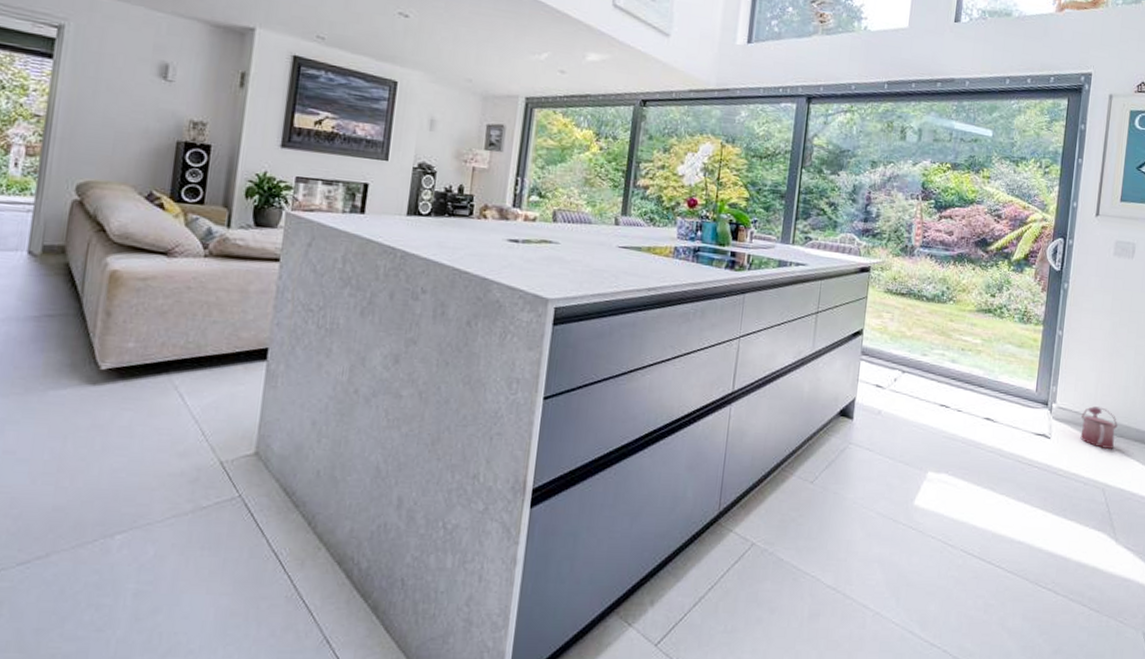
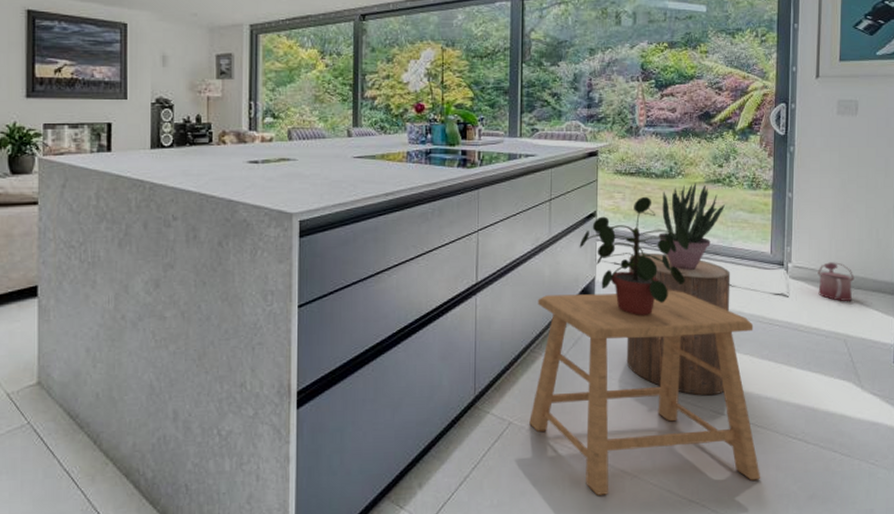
stool: none [773,412,1012,630] -> present [529,290,761,495]
potted plant: none [842,319,955,443] -> present [579,196,690,315]
stool: none [879,378,994,535] -> present [626,253,731,396]
potted plant: none [923,309,994,402] -> present [658,181,725,271]

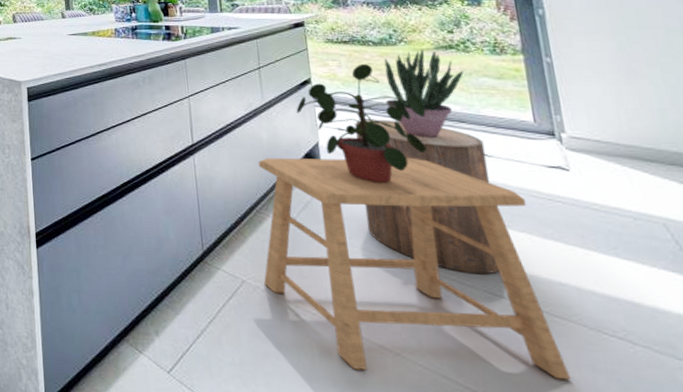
watering can: present [817,262,855,301] -> none [605,133,665,179]

